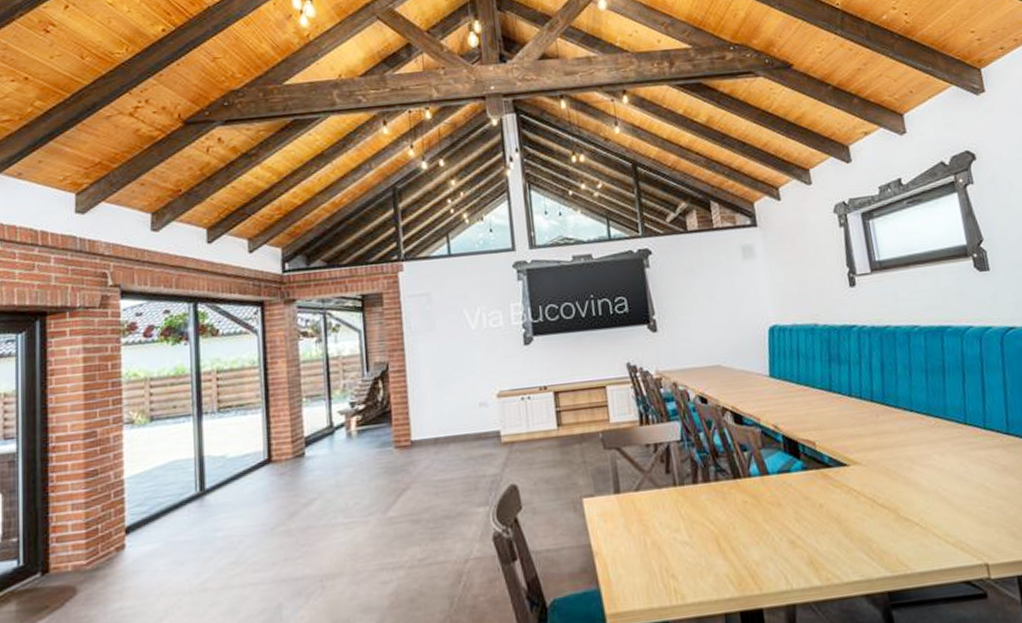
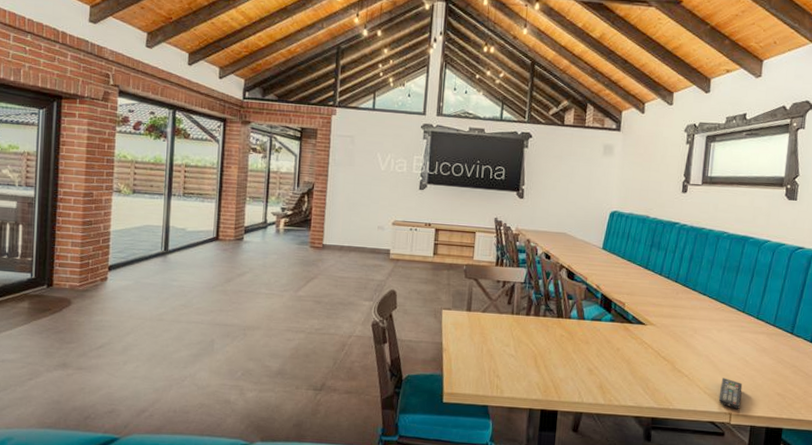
remote control: none [962,516,997,557] -> present [718,377,743,410]

